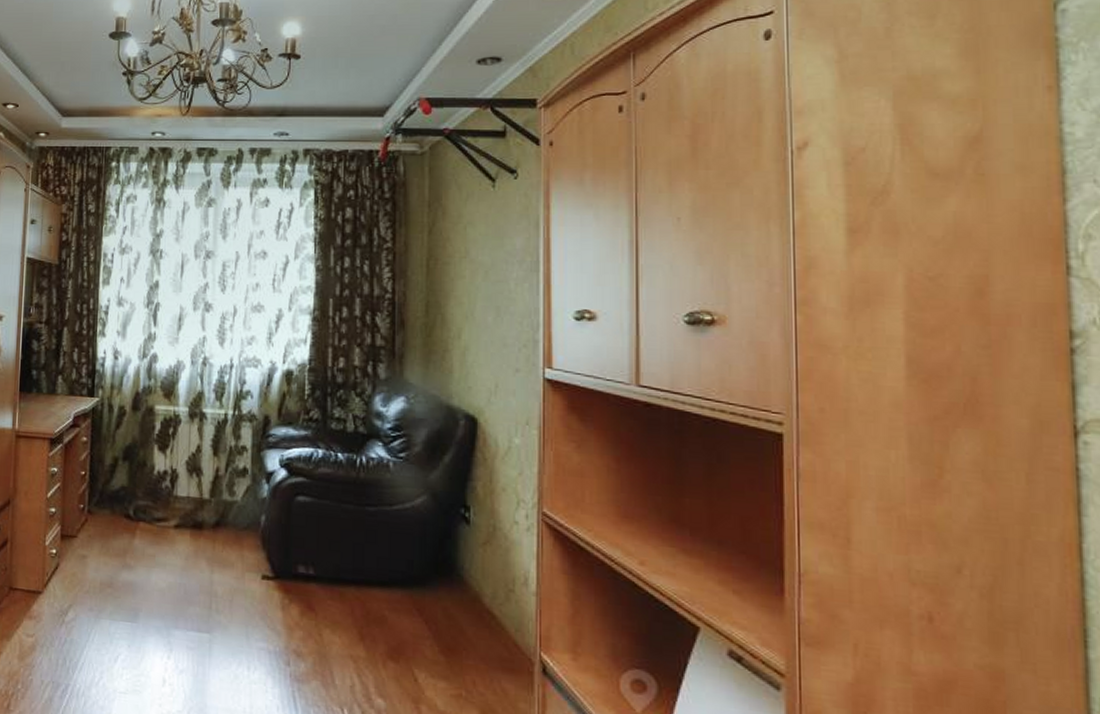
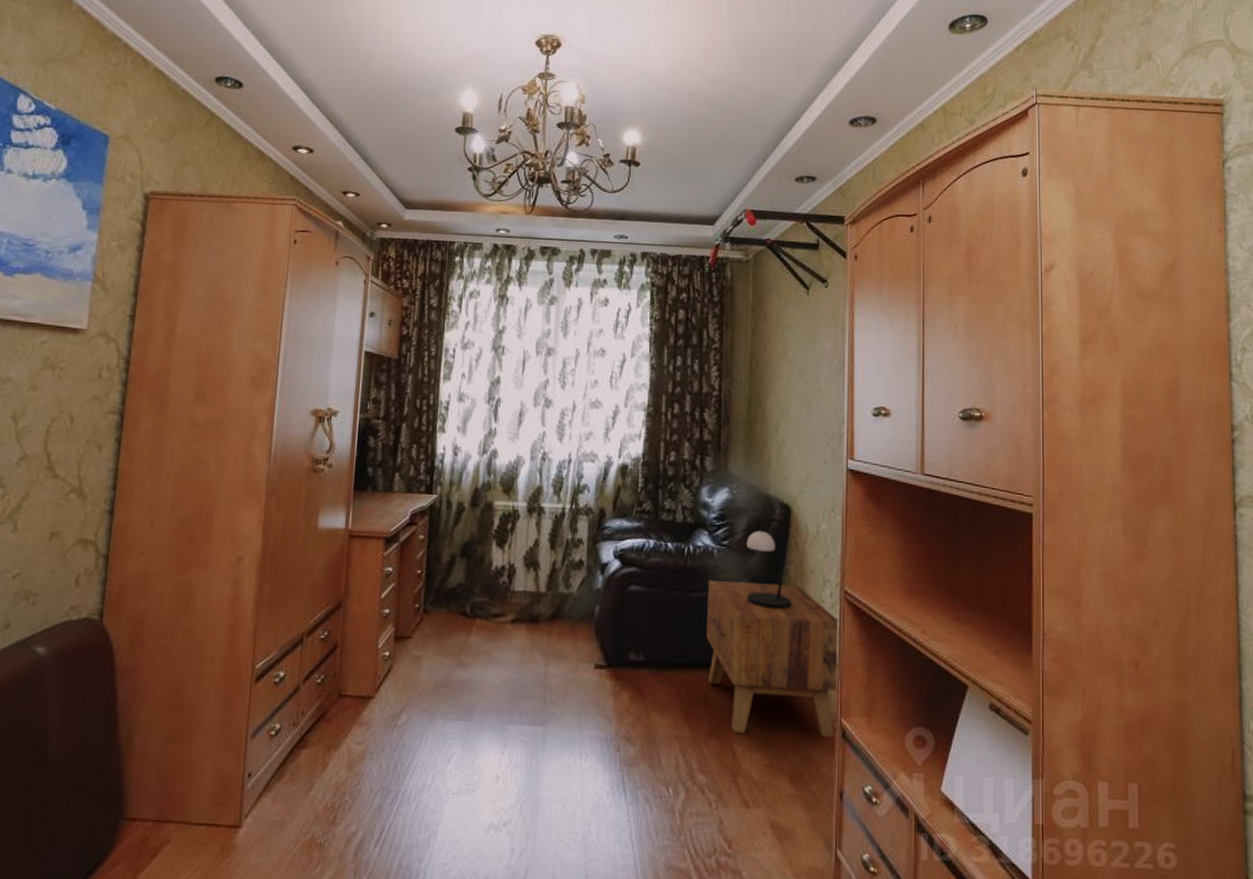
side table: none [383,493,538,673] -> present [707,579,840,738]
table lamp: none [426,429,480,530] -> present [746,517,792,610]

